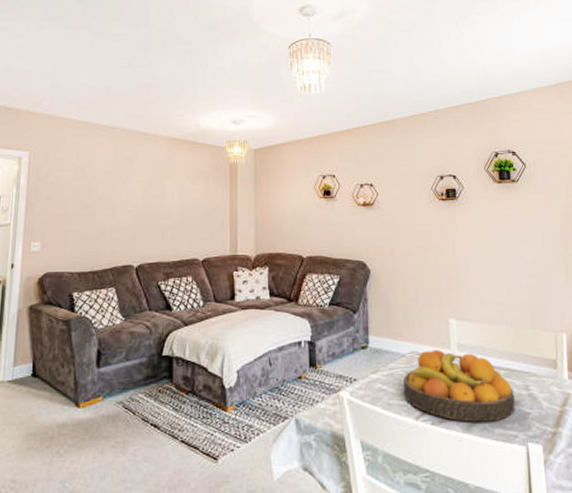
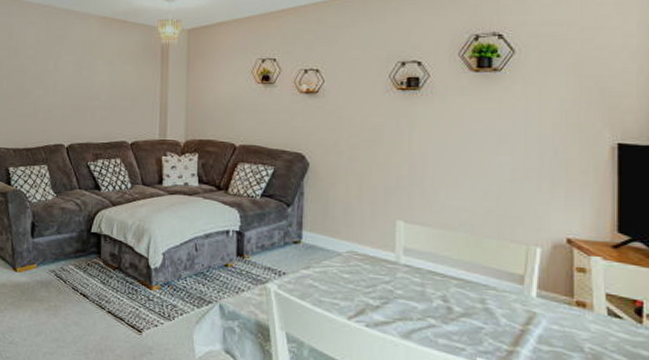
fruit bowl: present [403,350,516,422] -> none [336,251,466,331]

